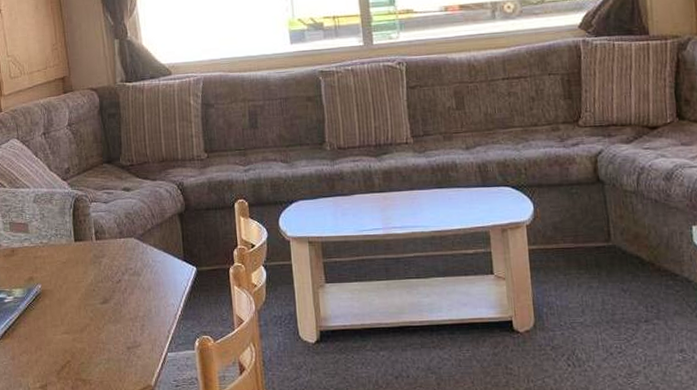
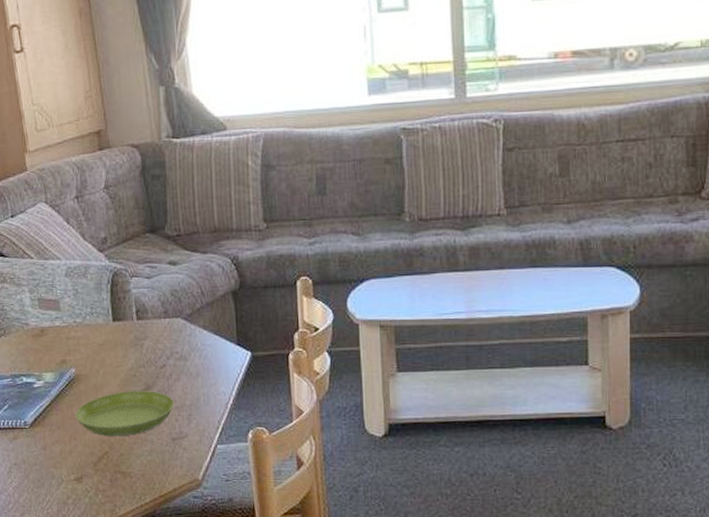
saucer: none [40,304,129,347] -> present [75,391,174,437]

